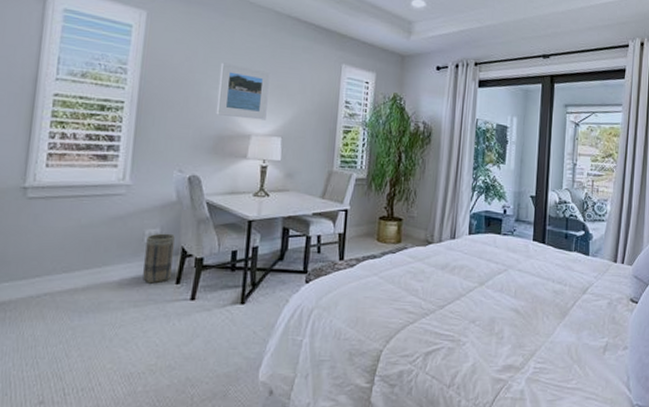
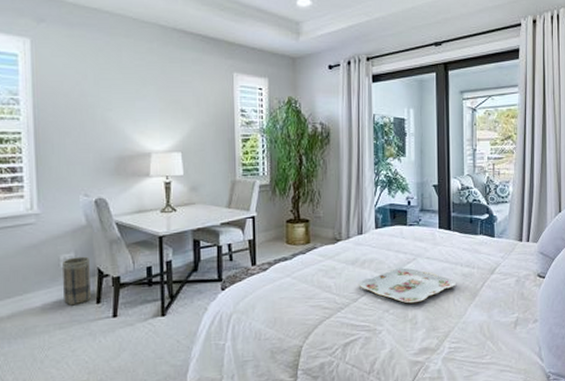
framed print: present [216,62,270,120] -> none [111,83,164,138]
serving tray: none [446,278,546,317] -> present [358,268,456,304]

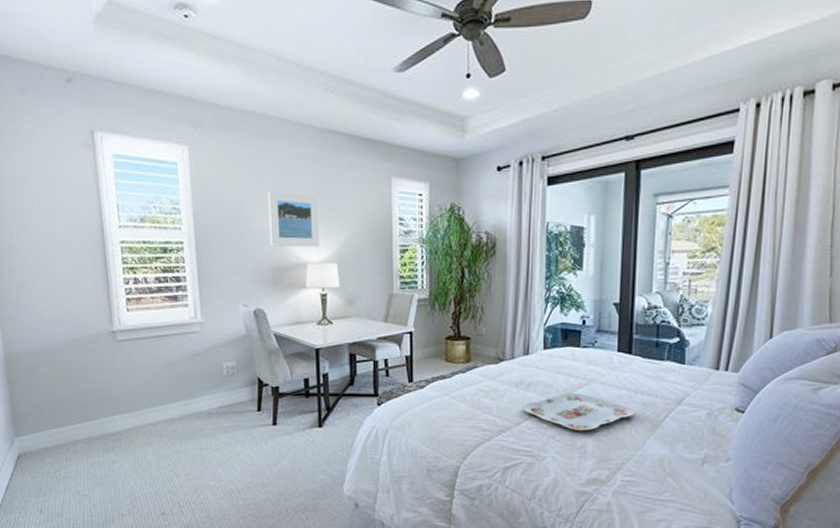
basket: present [63,256,91,306] -> none [225,365,252,412]
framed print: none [111,83,164,138] -> present [267,191,320,248]

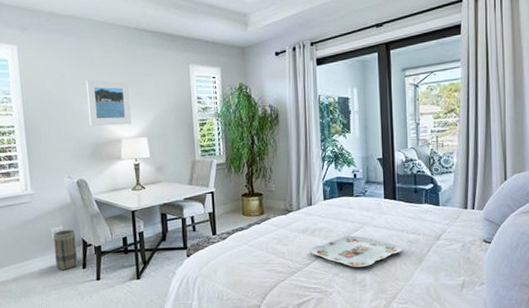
basket: none [225,365,252,412] -> present [53,229,78,271]

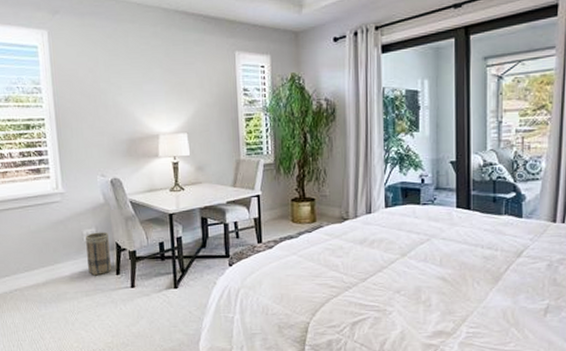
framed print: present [85,79,132,126] -> none [120,68,170,120]
serving tray: present [309,235,402,268] -> none [367,248,475,285]

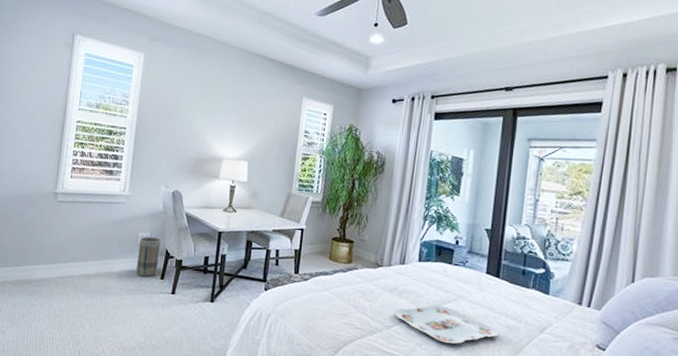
serving tray: none [367,248,475,285] -> present [394,304,498,344]

